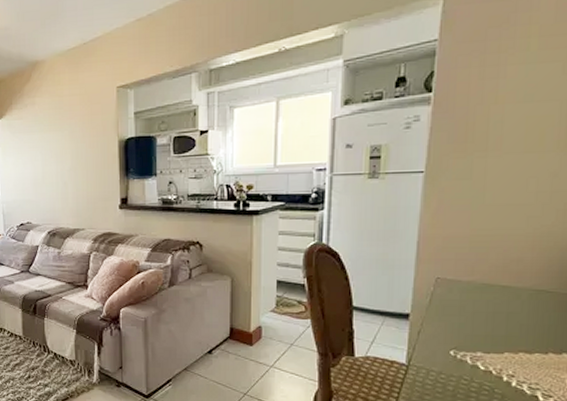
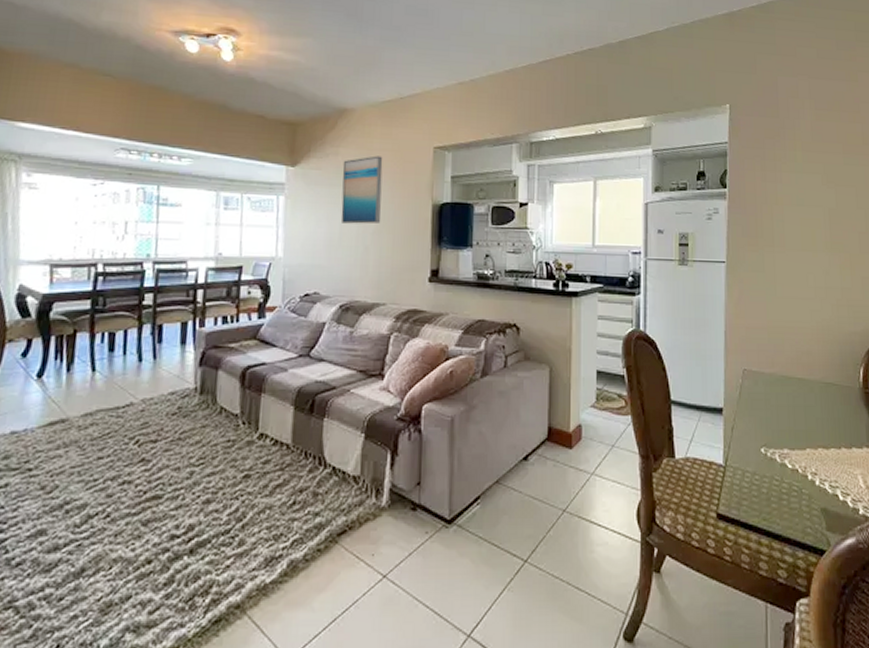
wall art: none [39,101,75,164] -> present [341,155,383,224]

